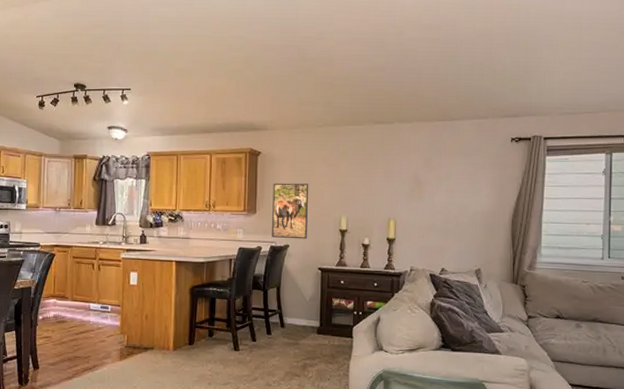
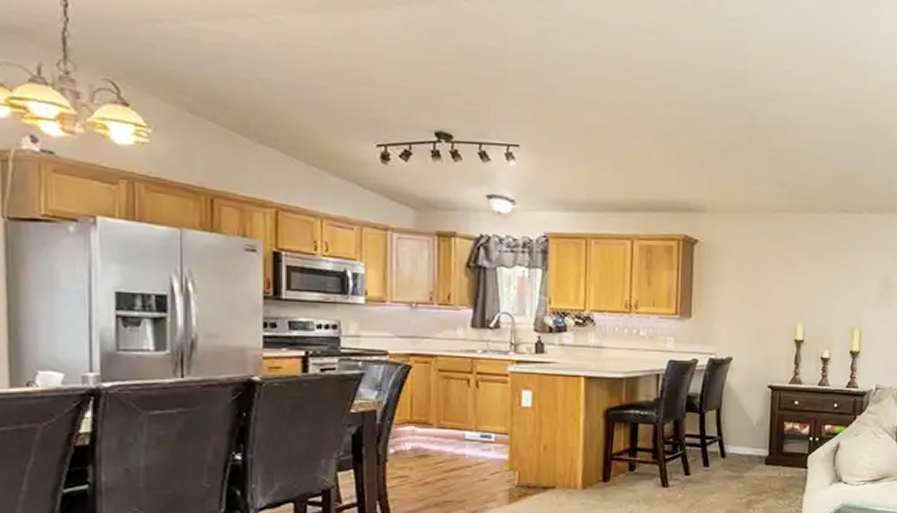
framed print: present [272,183,309,239] -> none [711,280,759,351]

